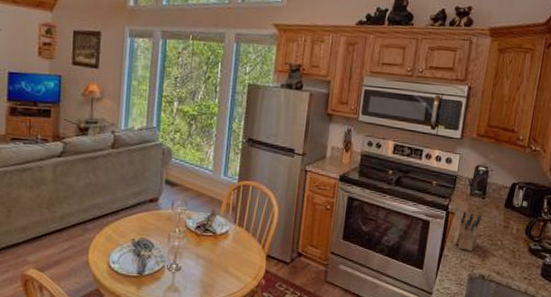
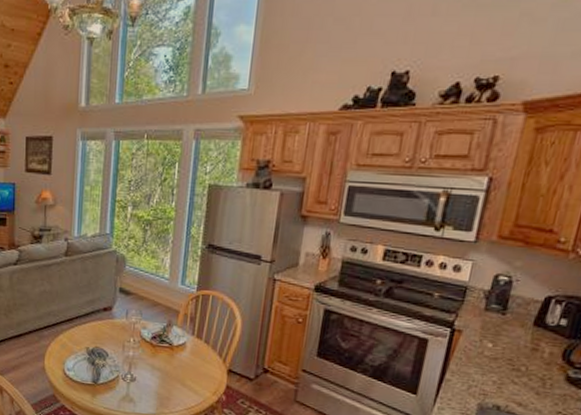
knife block: present [453,211,482,251] -> none [459,329,500,377]

